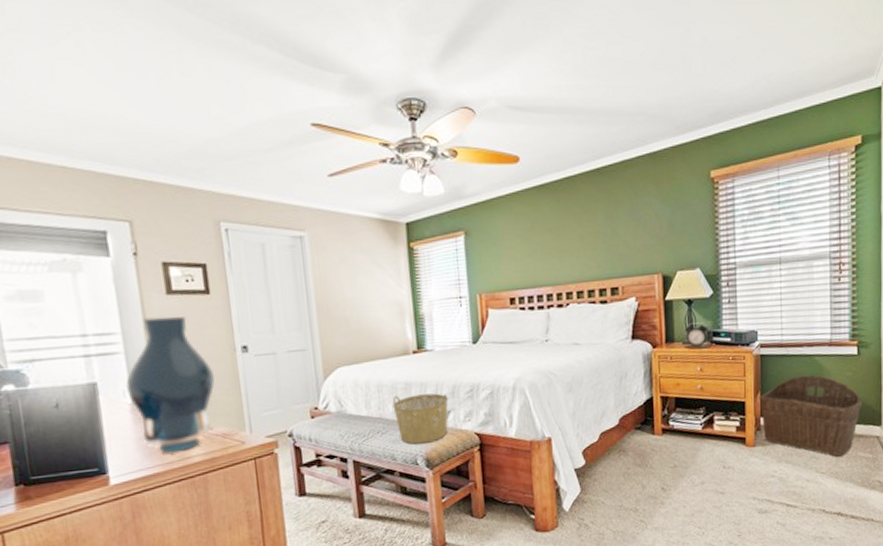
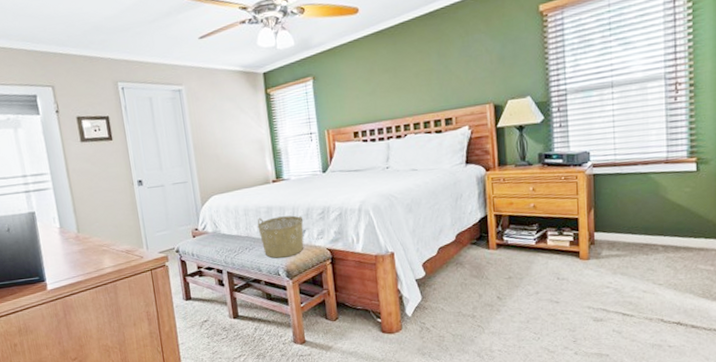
vase: present [125,316,215,453] -> none [54,159,119,266]
alarm clock: present [685,322,711,351] -> none [517,146,543,172]
wicker basket: present [759,375,863,457] -> none [592,192,703,269]

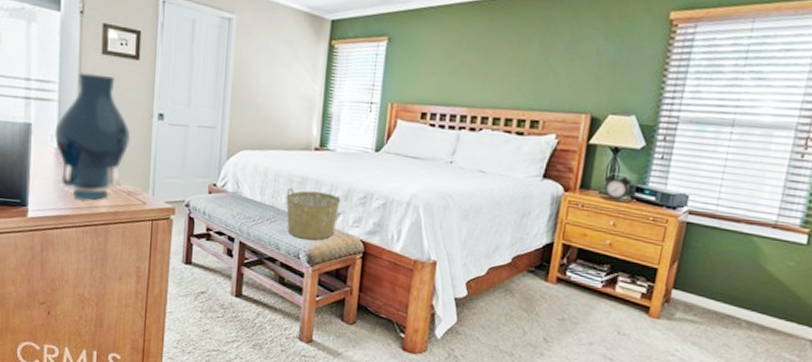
vase: none [54,159,119,266] -> present [54,72,130,201]
alarm clock: none [517,146,543,172] -> present [600,173,632,204]

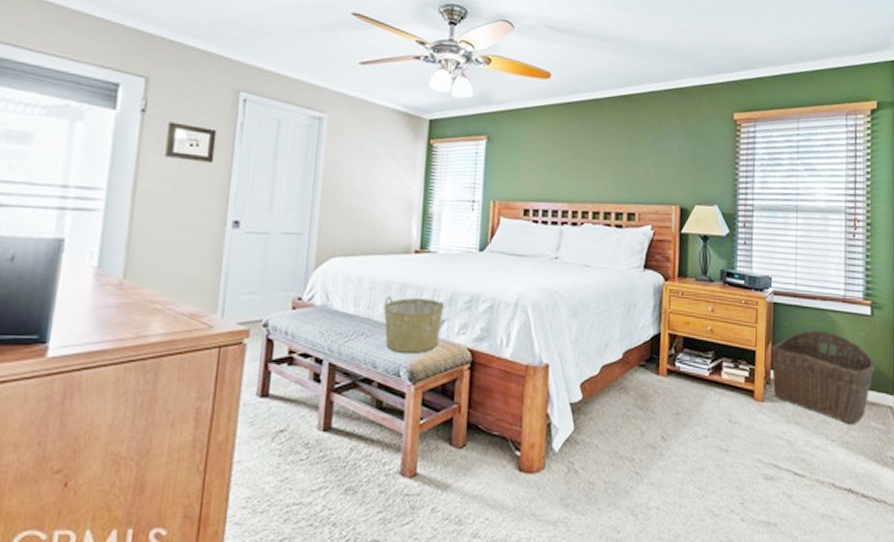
vase: present [54,72,130,201] -> none [94,177,196,329]
alarm clock: present [600,173,632,204] -> none [697,260,724,290]
wicker basket: none [671,254,801,352] -> present [770,330,876,424]

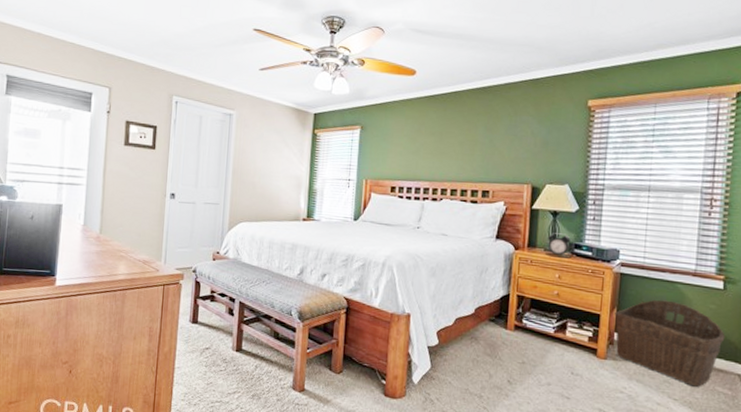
basket: present [383,296,445,353] -> none [279,253,326,299]
alarm clock: none [697,260,724,290] -> present [546,233,572,259]

